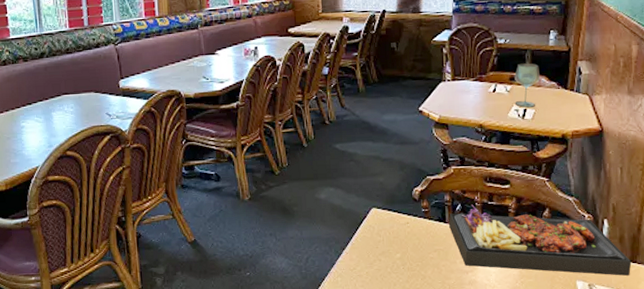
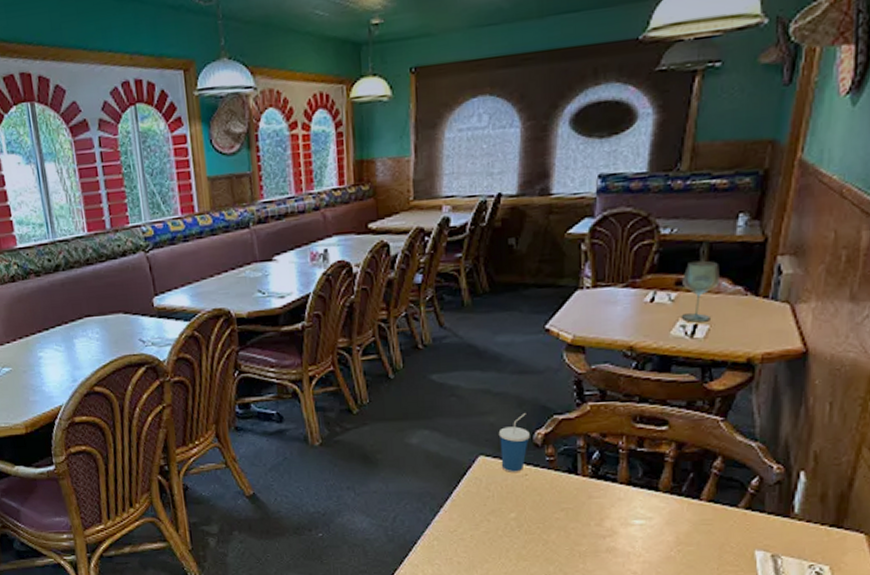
cup: none [386,175,410,221] -> present [498,413,530,472]
food platter: present [448,204,632,276] -> none [581,451,836,545]

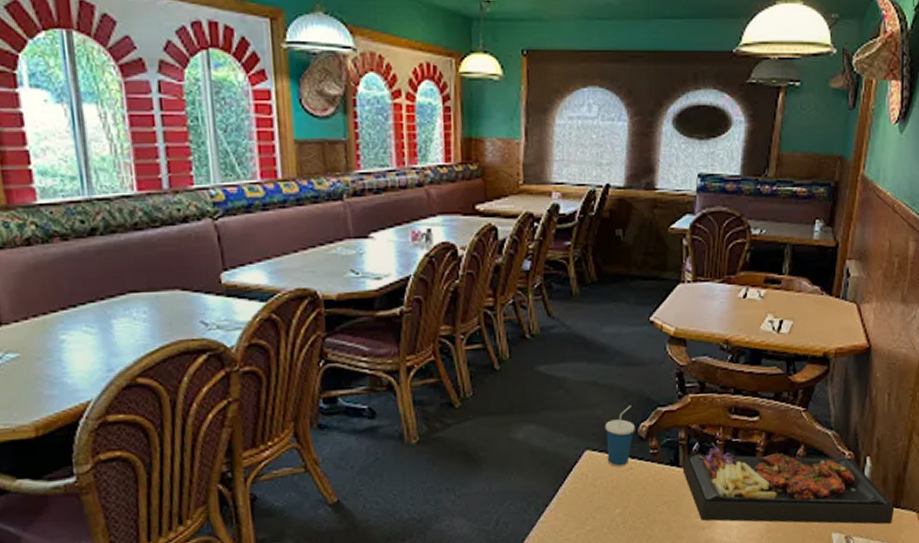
food platter: none [581,451,836,545] -> present [682,442,895,524]
wine glass: present [681,260,719,322] -> none [769,261,800,318]

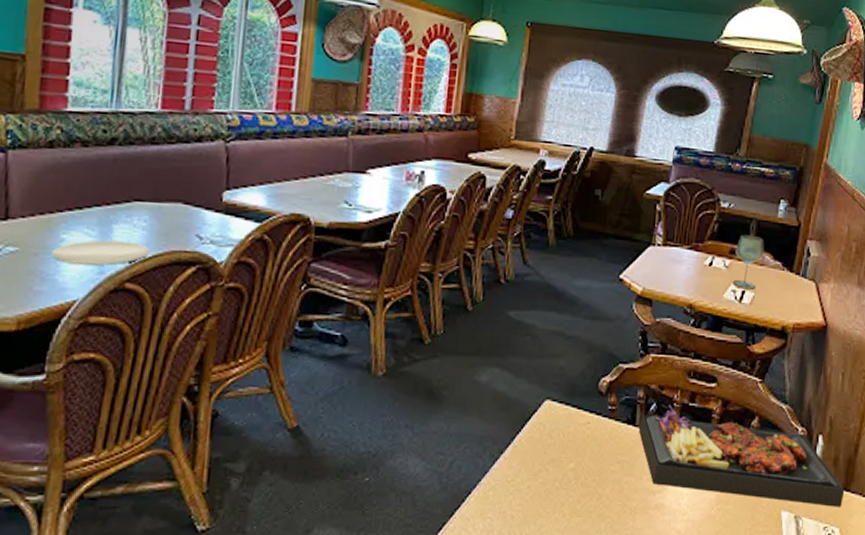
plate: none [53,335,156,365] -> present [51,240,150,266]
cup: present [604,406,635,467] -> none [566,359,596,420]
wine glass: none [769,261,800,318] -> present [732,234,764,289]

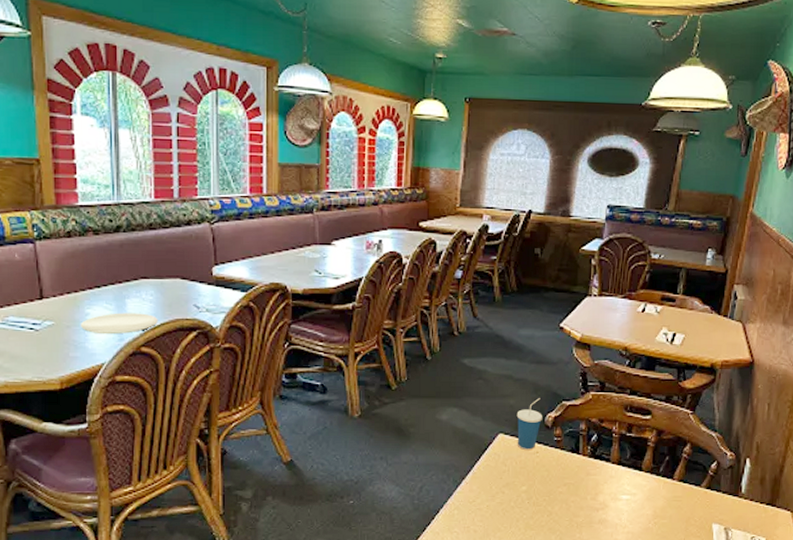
cup: none [566,359,596,420] -> present [516,398,542,450]
food platter: present [638,405,845,507] -> none [581,435,771,520]
wine glass: present [732,234,764,289] -> none [664,282,693,332]

